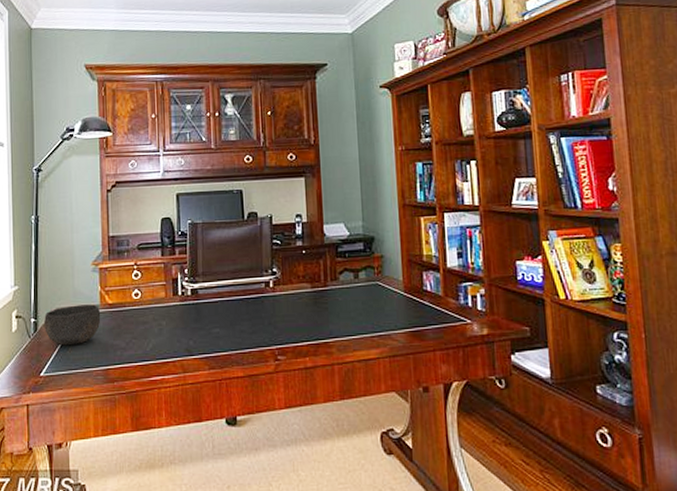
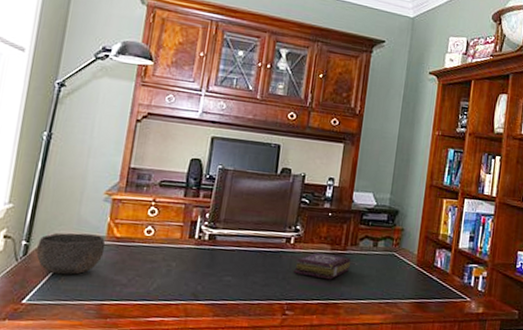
book: none [277,293,334,319] -> present [293,253,351,280]

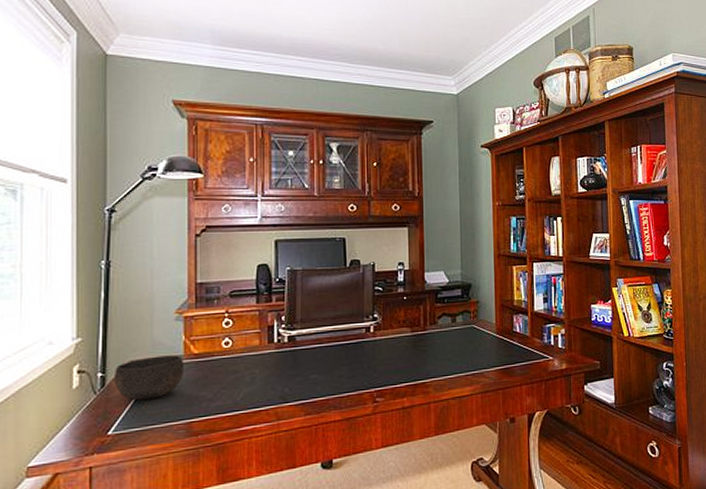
book: present [293,253,351,280] -> none [377,337,432,362]

